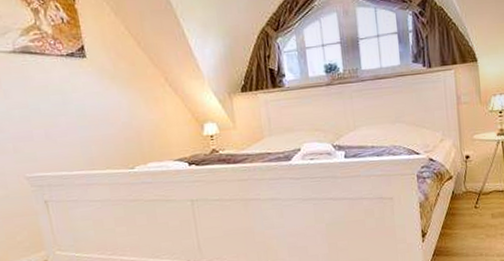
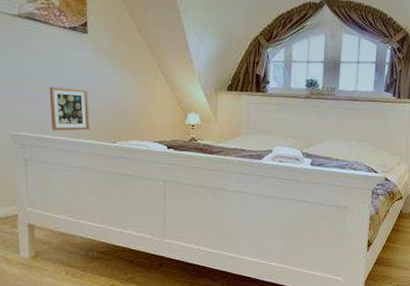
picture frame: none [57,117,105,166] -> present [49,86,89,131]

